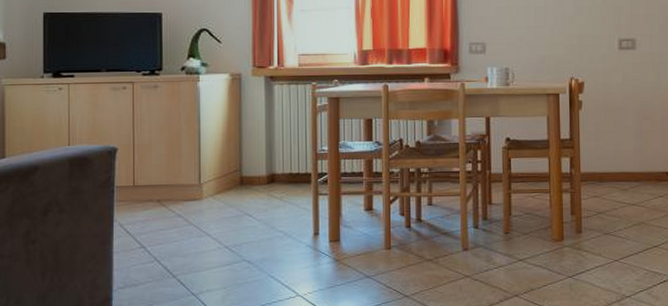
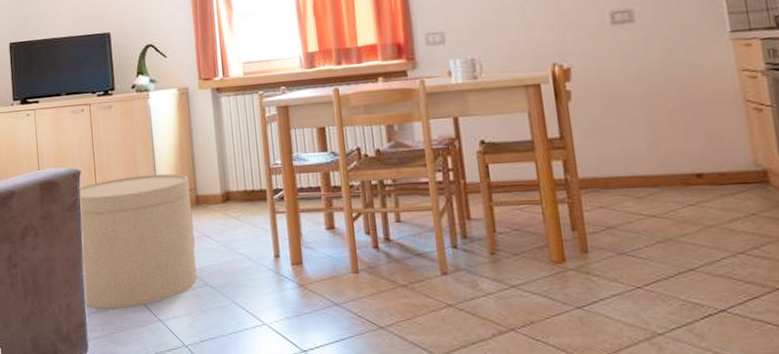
side table: none [111,155,236,284] -> present [78,173,198,309]

